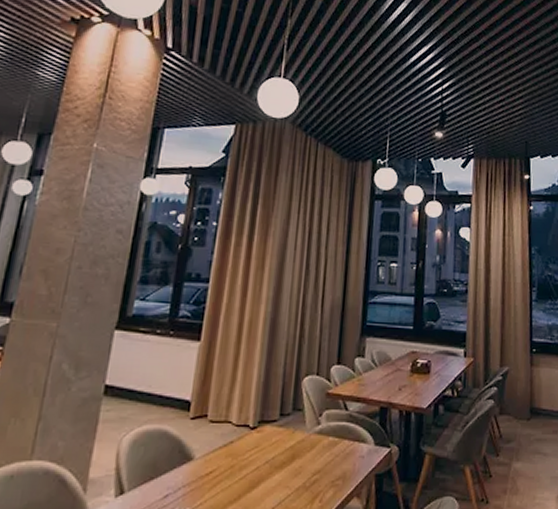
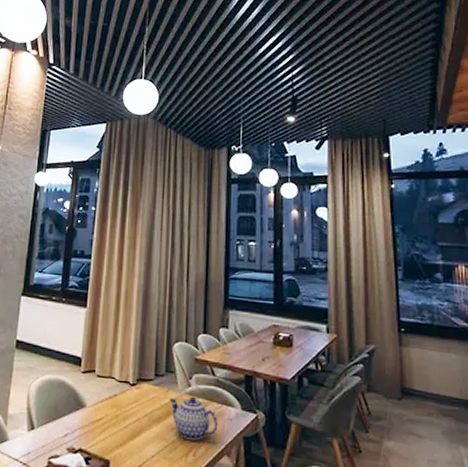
teapot: none [295,435,349,486] -> present [169,396,218,441]

